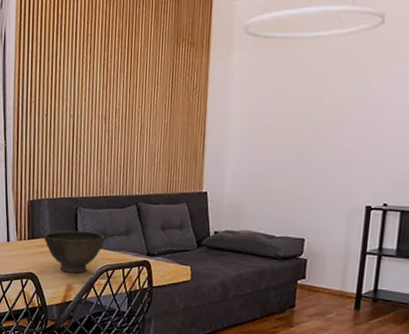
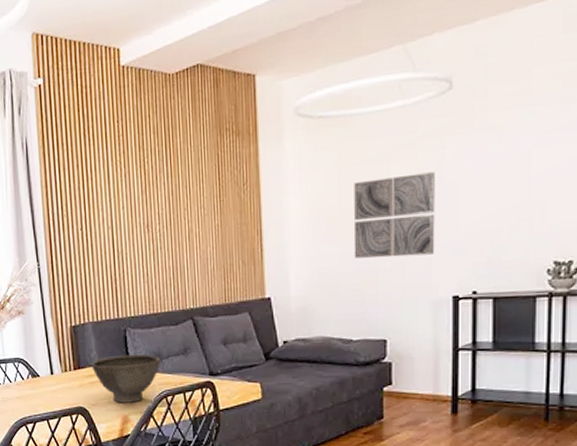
wall art: none [283,95,362,168] -> present [353,172,435,258]

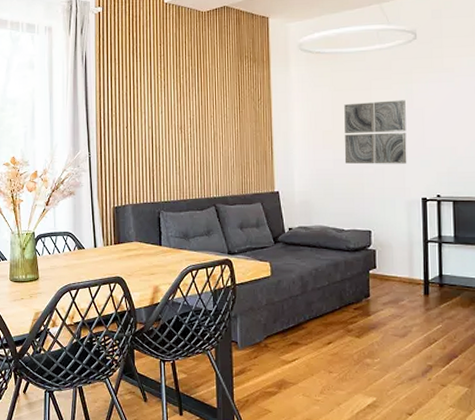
bowl: present [91,353,161,403] -> none [130,233,188,275]

